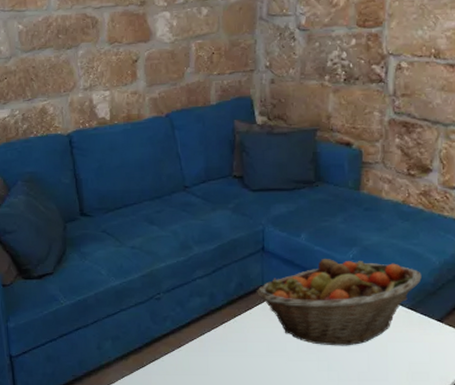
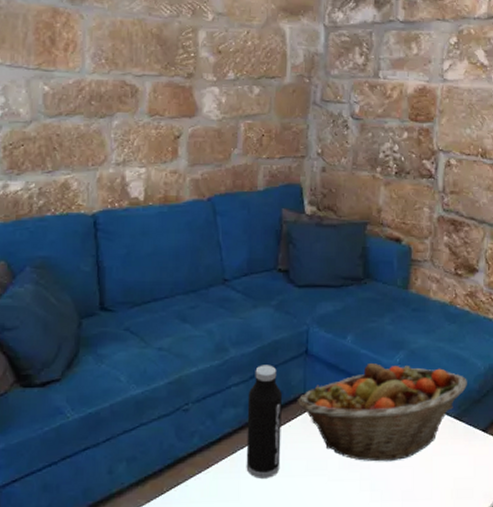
water bottle: none [211,260,244,357] -> present [246,365,282,478]

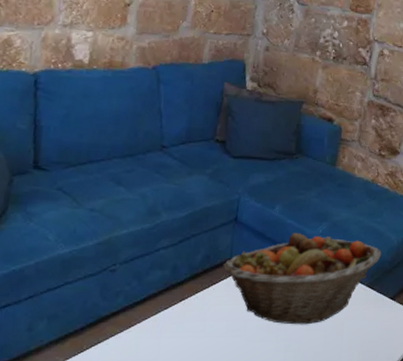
water bottle: present [246,365,282,478] -> none [168,230,209,338]

